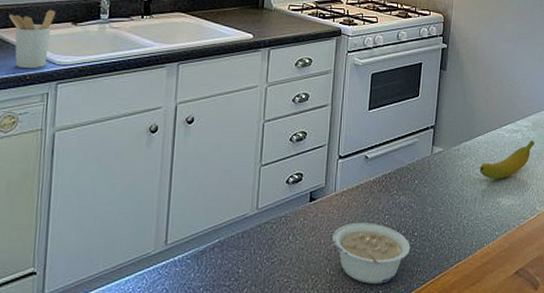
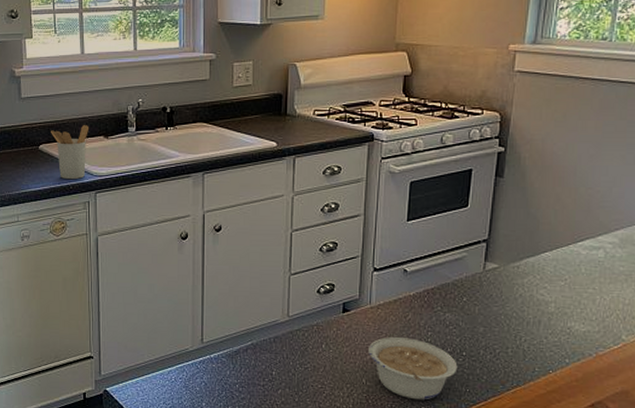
banana: present [479,140,535,179] -> none [545,259,623,301]

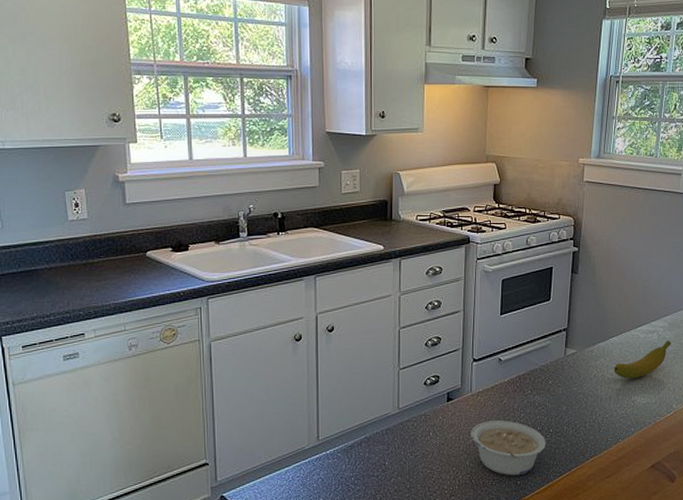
utensil holder: present [51,125,88,180] -> none [159,231,199,286]
banana: none [545,259,623,301] -> present [614,340,671,379]

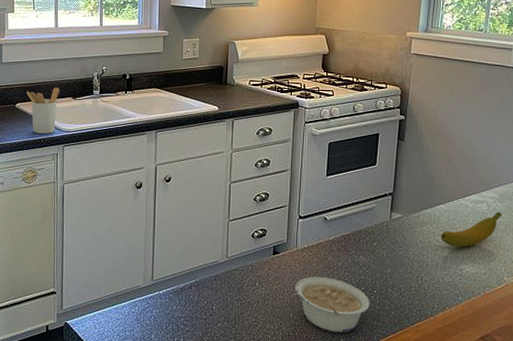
utensil holder: none [159,231,199,286] -> present [26,87,59,134]

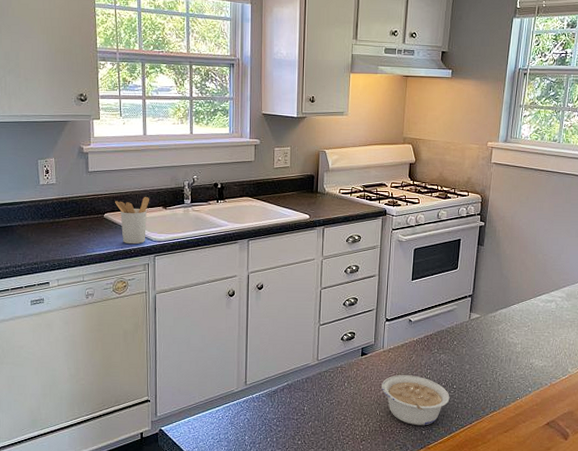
banana: present [440,211,502,247] -> none [514,309,568,343]

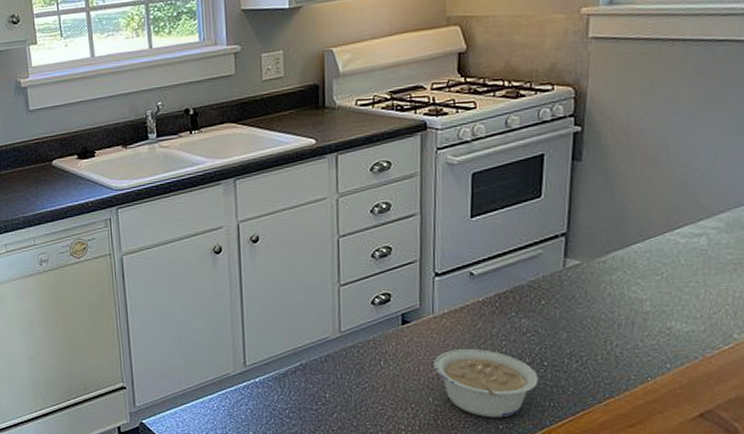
utensil holder: present [115,197,149,245] -> none [64,135,105,196]

